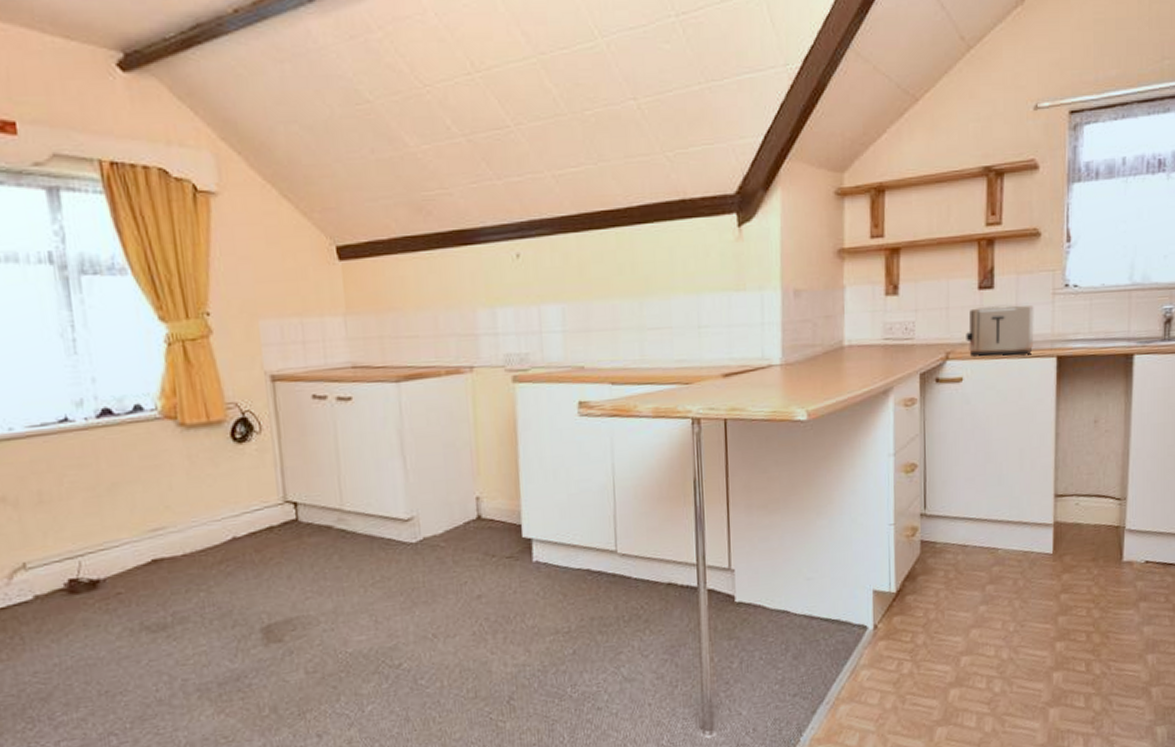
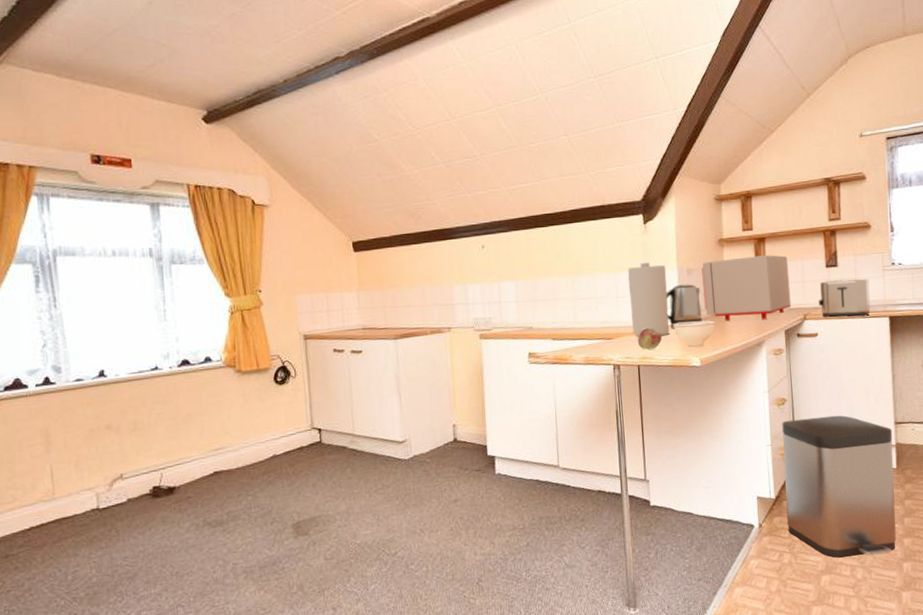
paper towel holder: none [714,280,768,380] -> present [628,263,670,336]
fruit: none [724,369,758,399] -> present [637,328,662,350]
kettle: none [765,309,812,371] -> present [666,284,702,329]
bowl: none [773,359,828,395] -> present [673,320,715,347]
microwave: none [814,271,930,361] -> present [701,255,791,321]
pedal bin: none [909,485,1051,667] -> present [782,415,896,558]

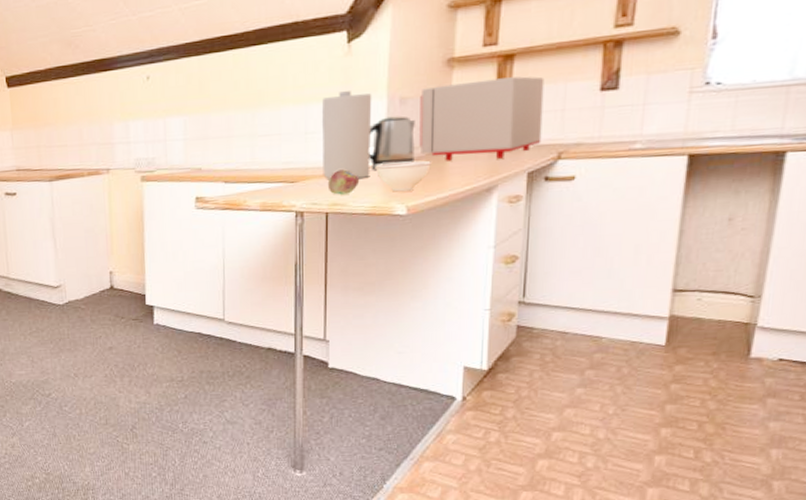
pedal bin: present [782,415,896,558] -> none [500,278,667,443]
toaster: present [818,278,871,318] -> none [582,104,665,158]

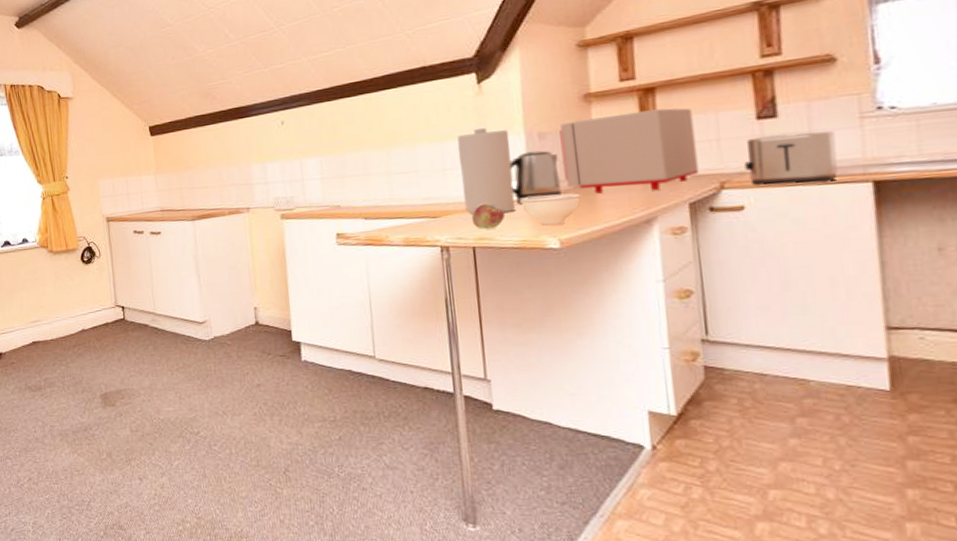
toaster: none [582,104,665,158] -> present [744,130,838,187]

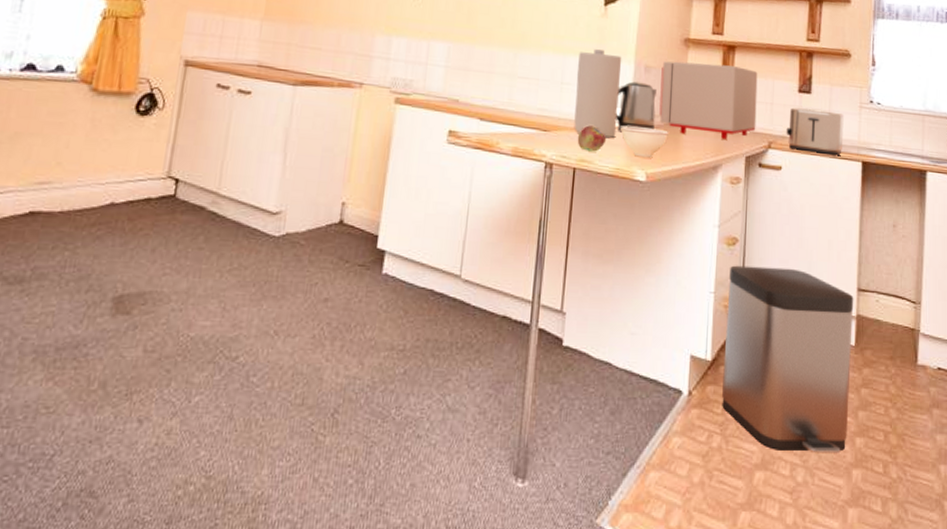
pedal bin: none [686,314,892,506] -> present [722,265,854,454]

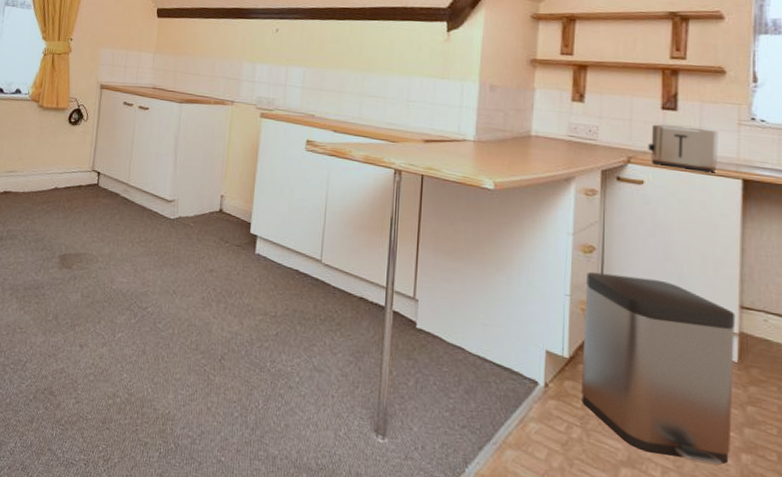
paper towel holder: present [574,49,622,138] -> none [421,71,467,149]
fruit: present [577,125,607,152] -> none [424,138,453,162]
kettle: present [616,81,657,133] -> none [462,99,503,145]
bowl: present [620,125,668,158] -> none [467,139,516,169]
microwave: present [659,61,758,139] -> none [506,80,613,153]

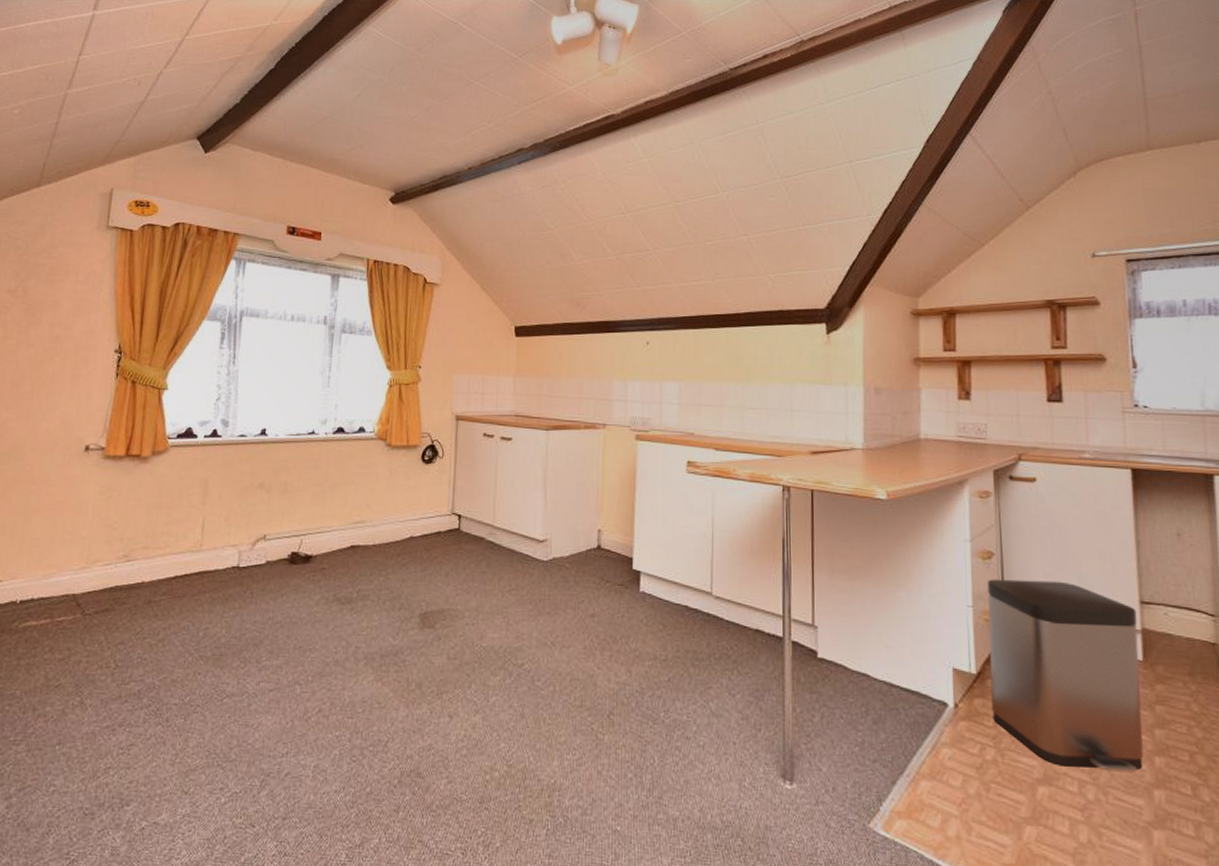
toaster: present [648,124,718,174] -> none [1037,418,1106,466]

